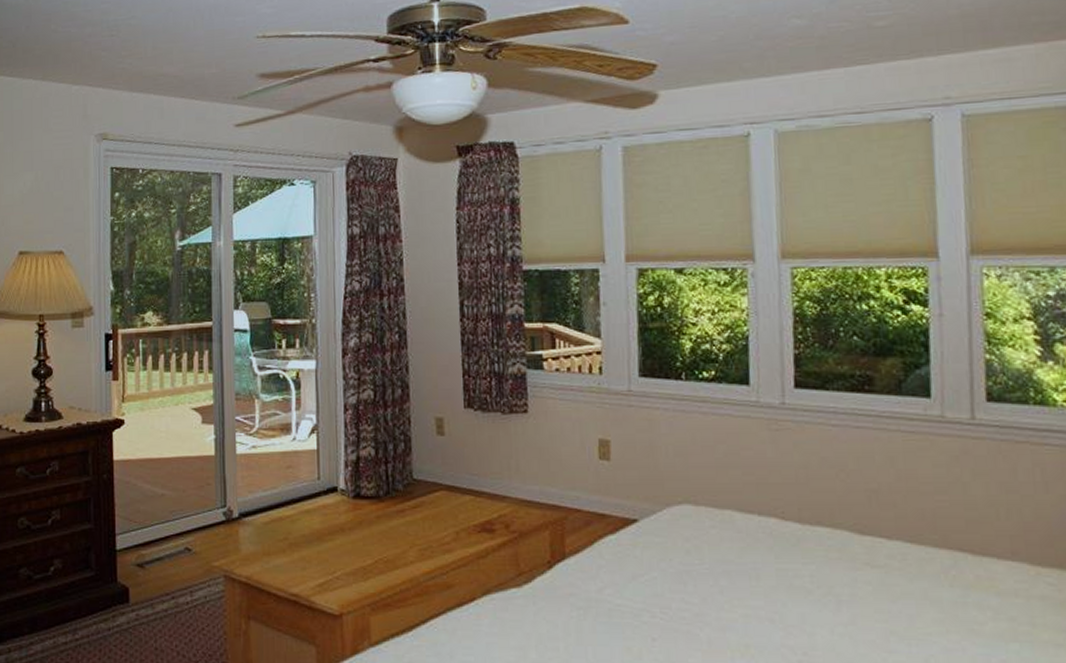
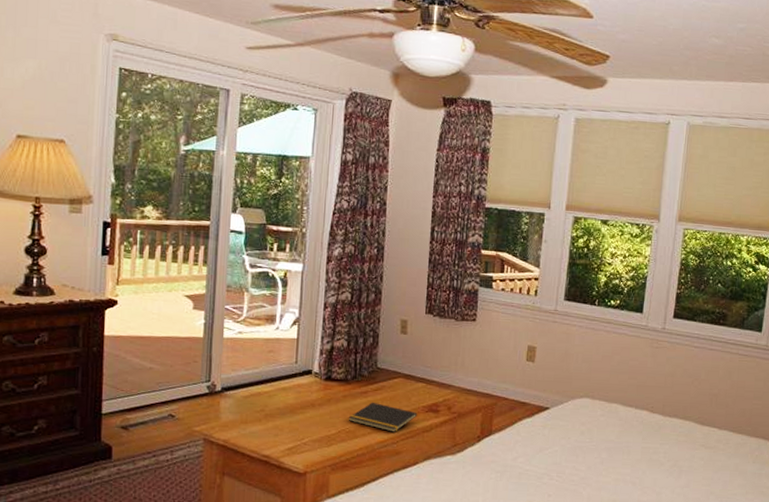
notepad: none [386,522,469,560] -> present [349,402,418,432]

